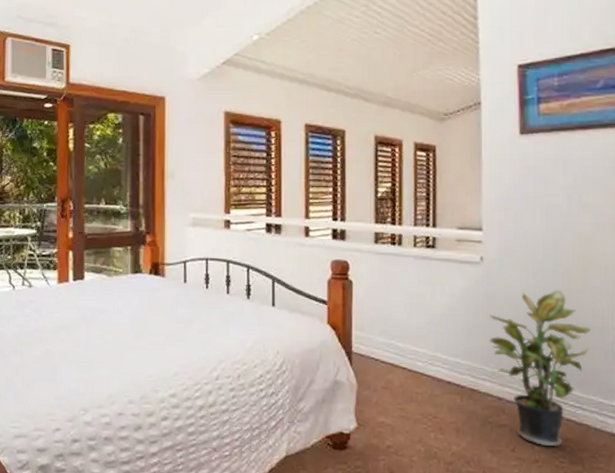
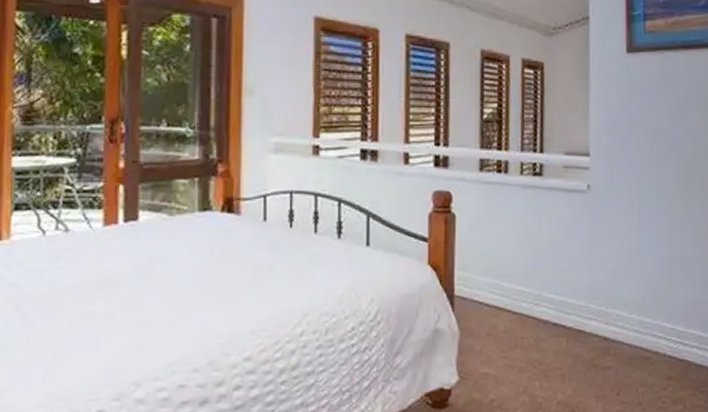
potted plant: present [488,290,592,447] -> none [595,219,693,387]

